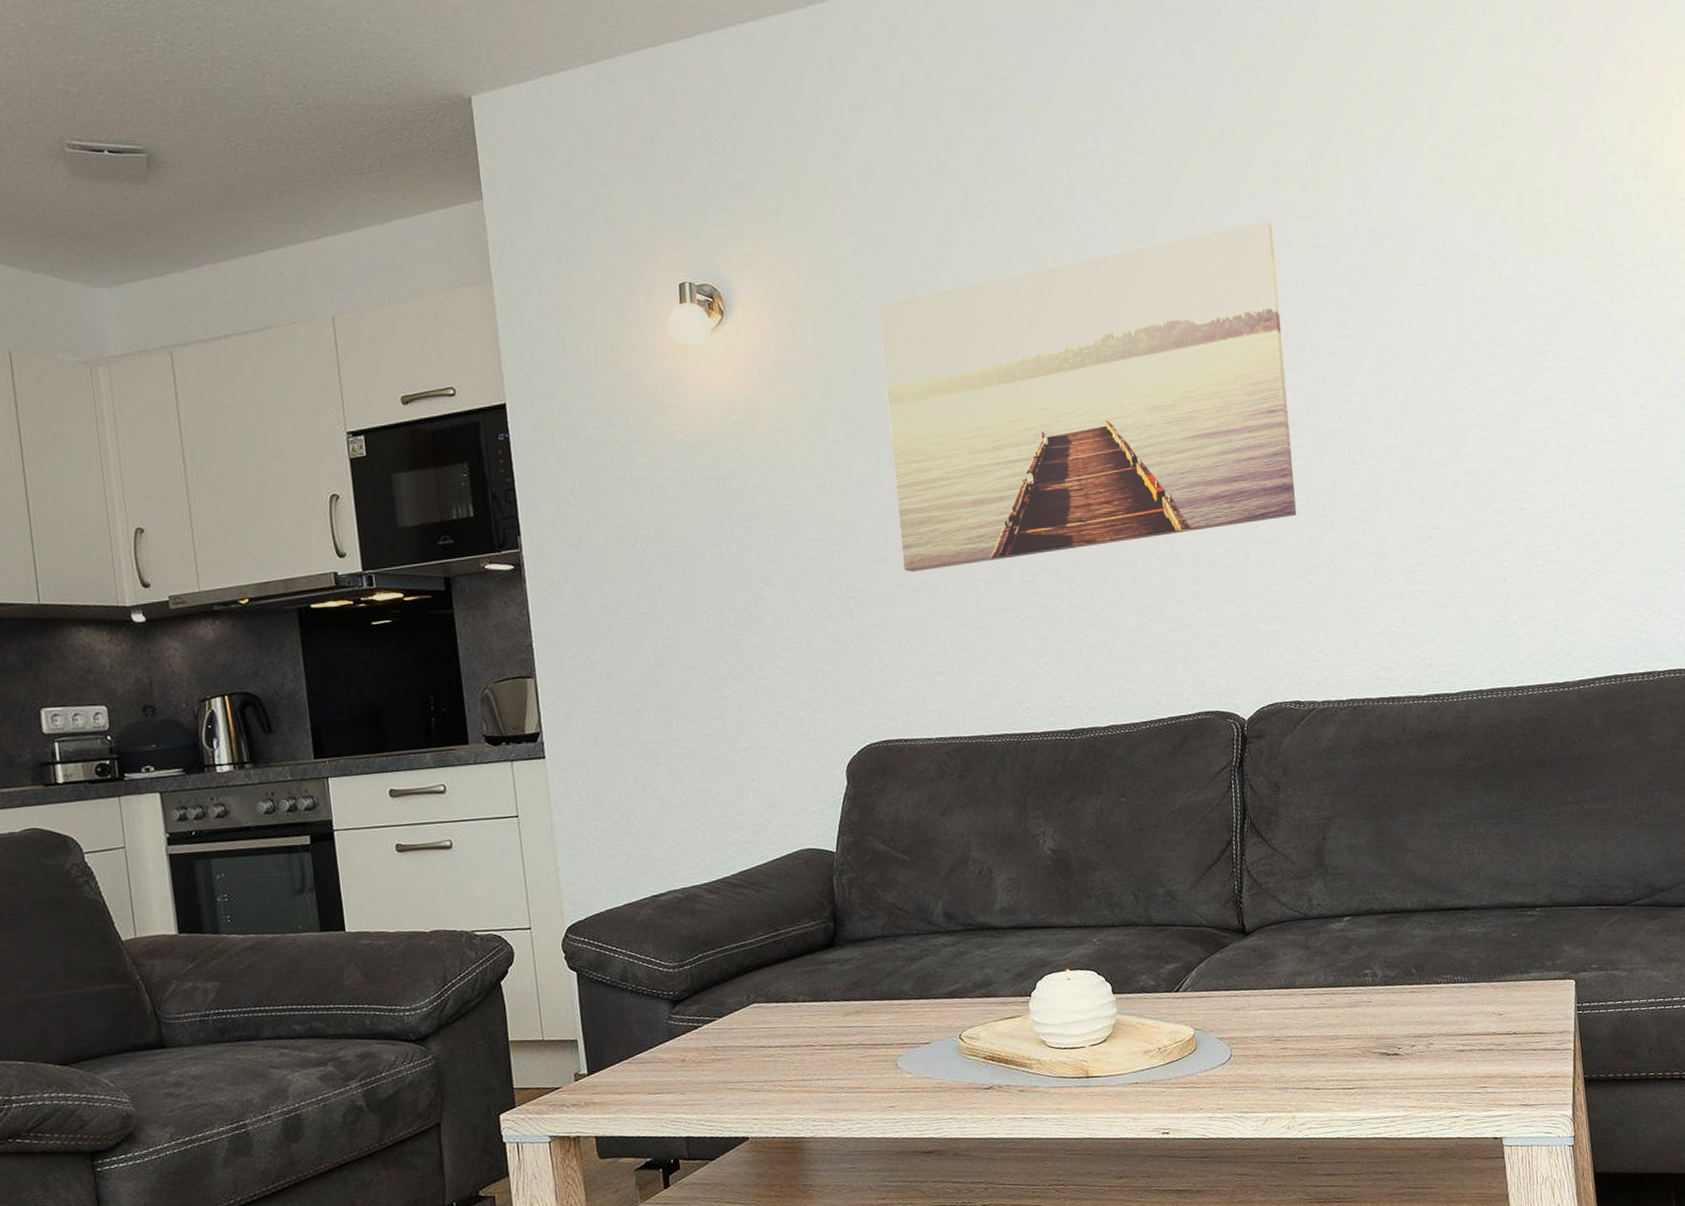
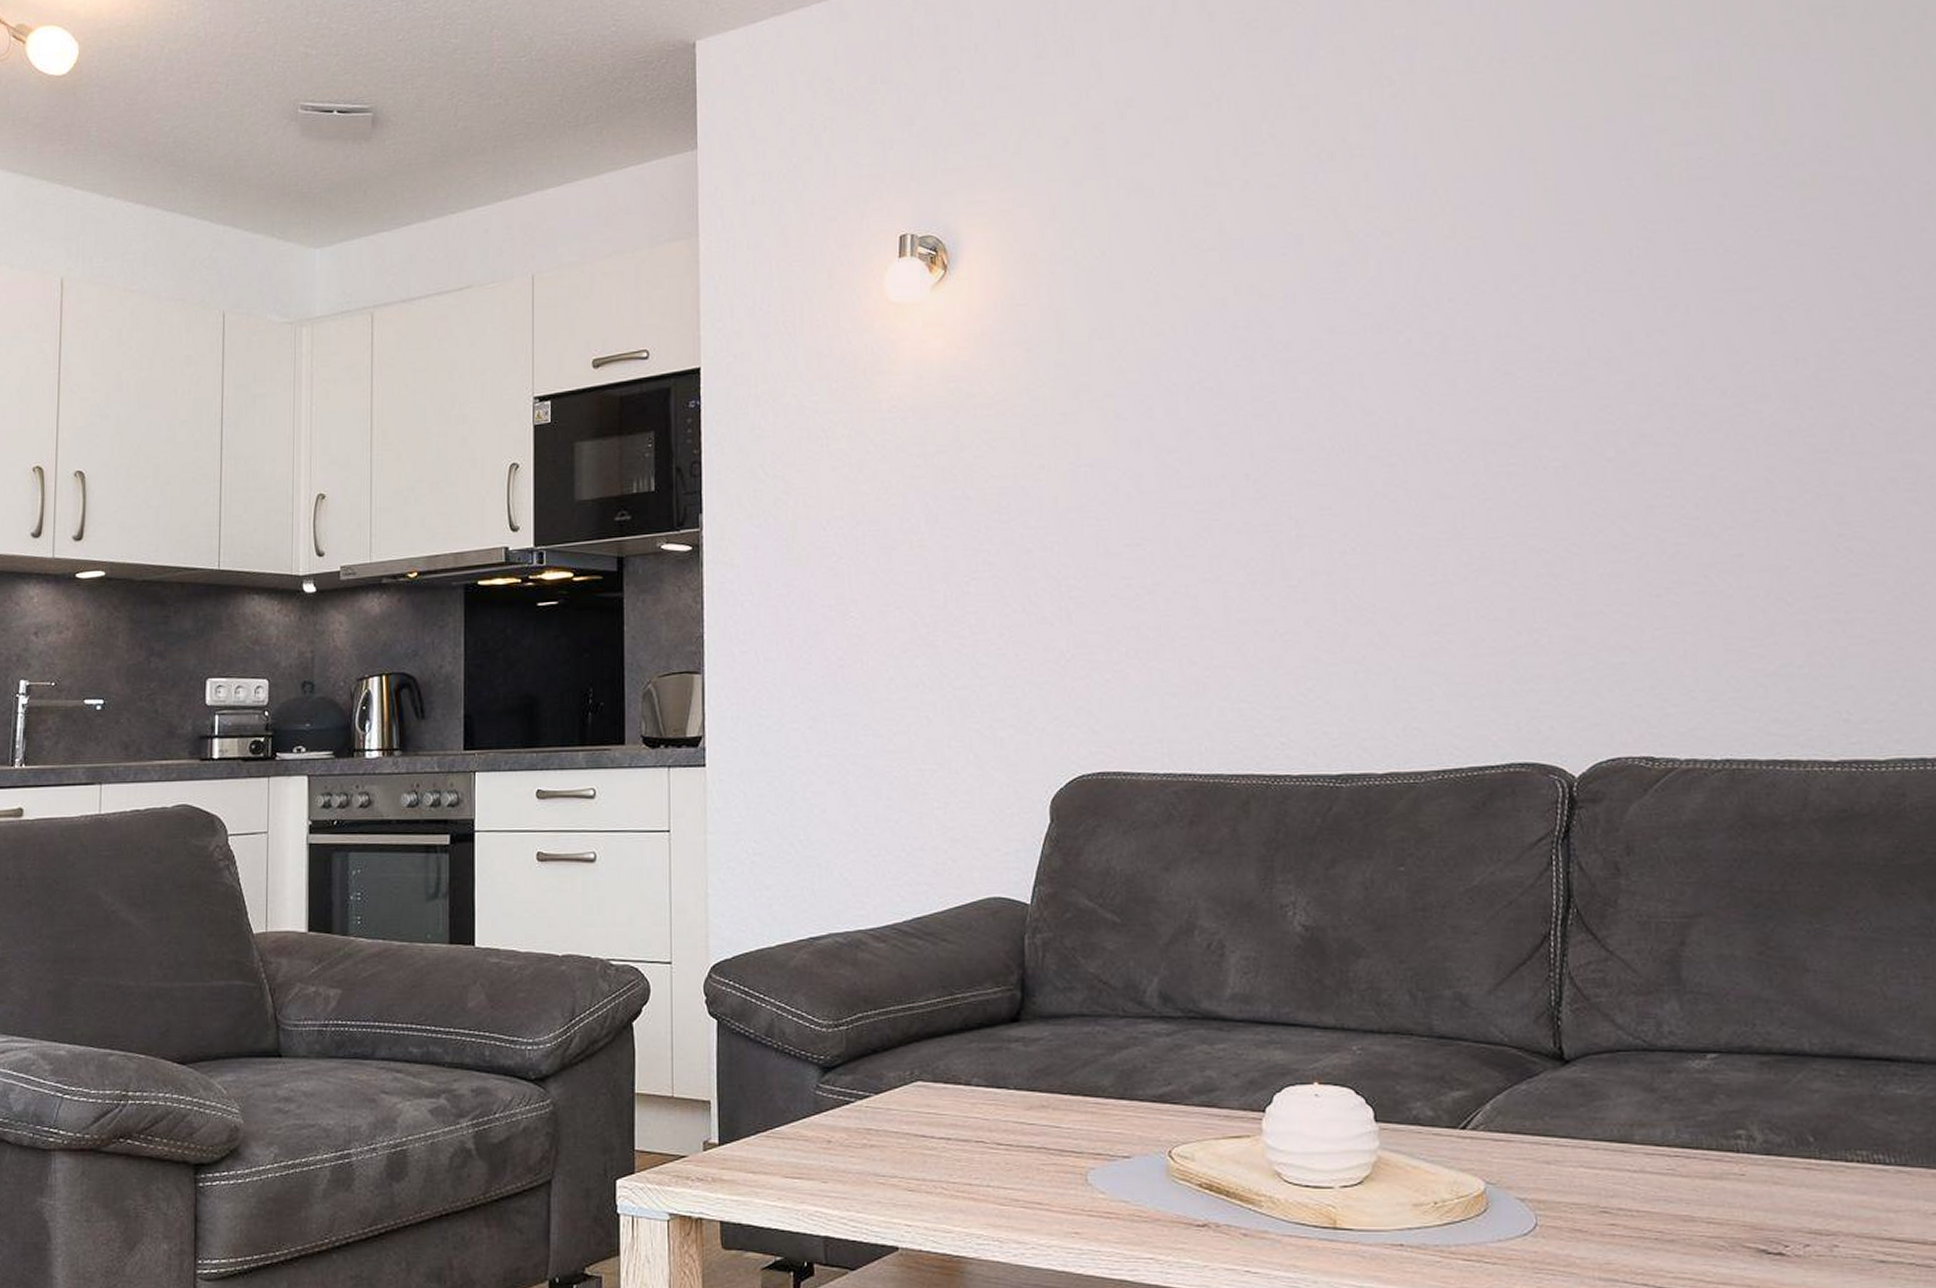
wall art: present [878,220,1297,572] -> none [1128,148,1658,570]

